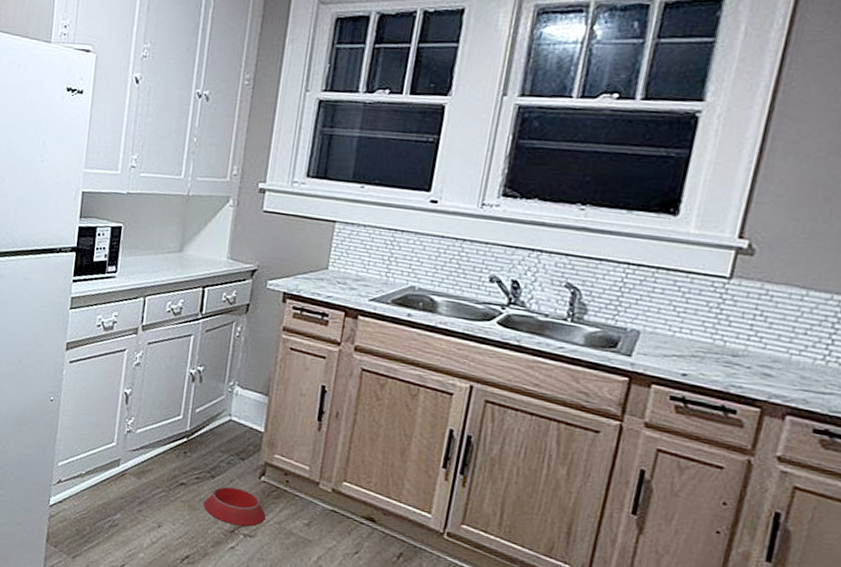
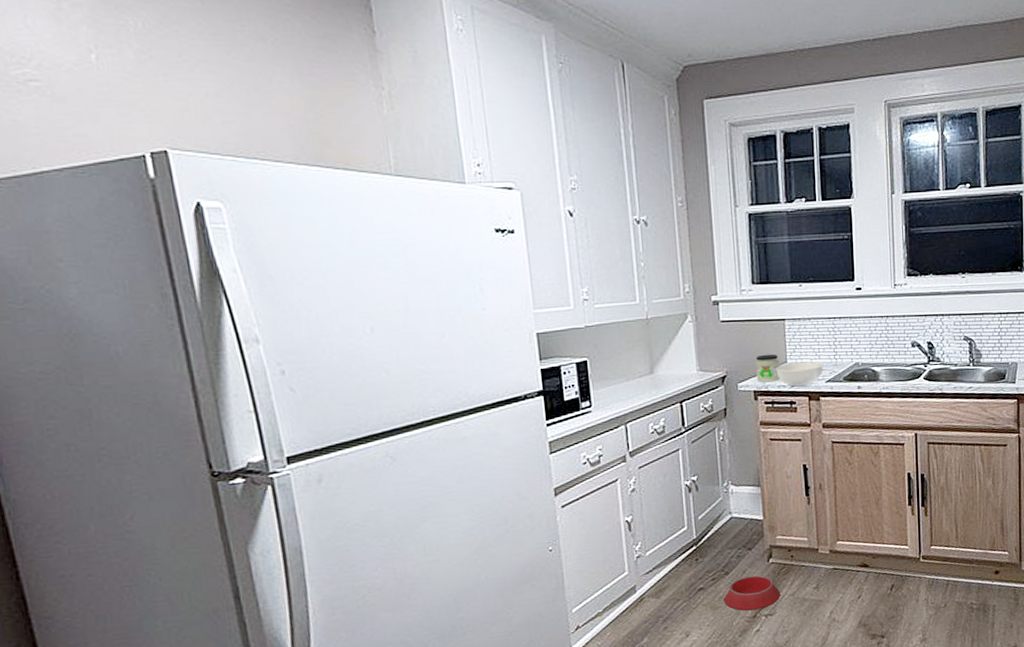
jar: none [289,255,320,288] -> present [756,354,780,383]
bowl: none [312,270,370,300] -> present [775,361,823,387]

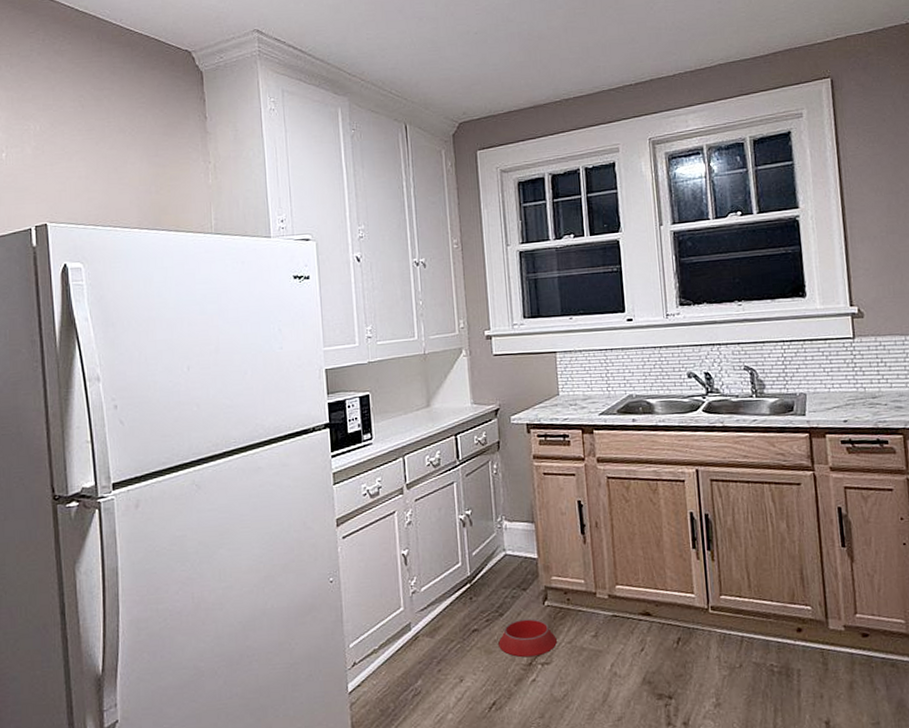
jar: present [756,354,780,383] -> none [528,386,553,416]
bowl: present [775,361,823,387] -> none [547,394,596,420]

